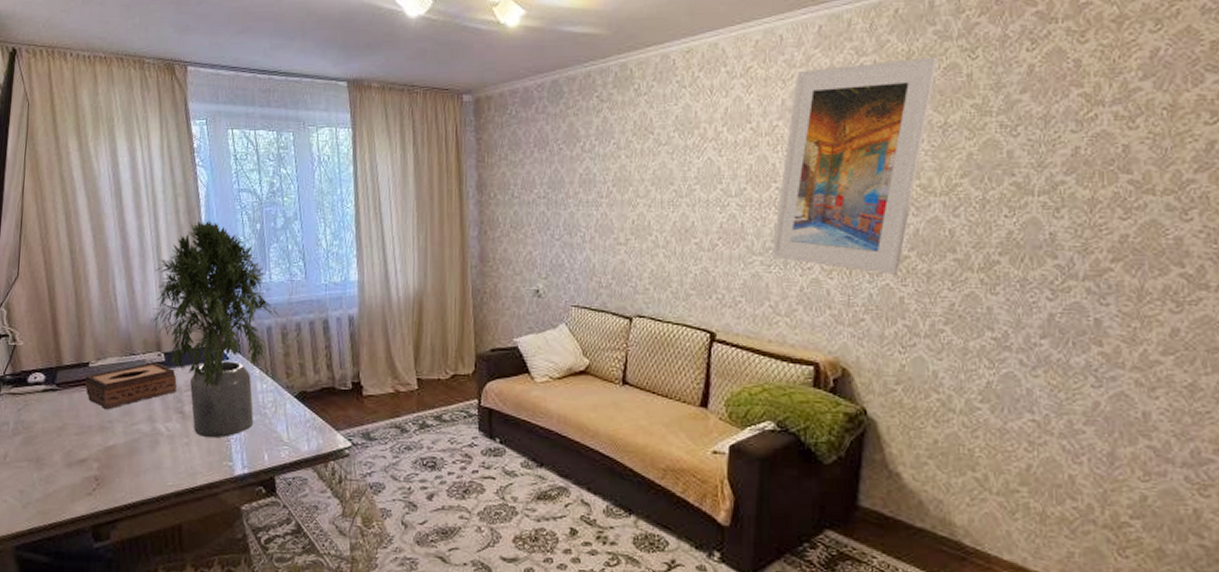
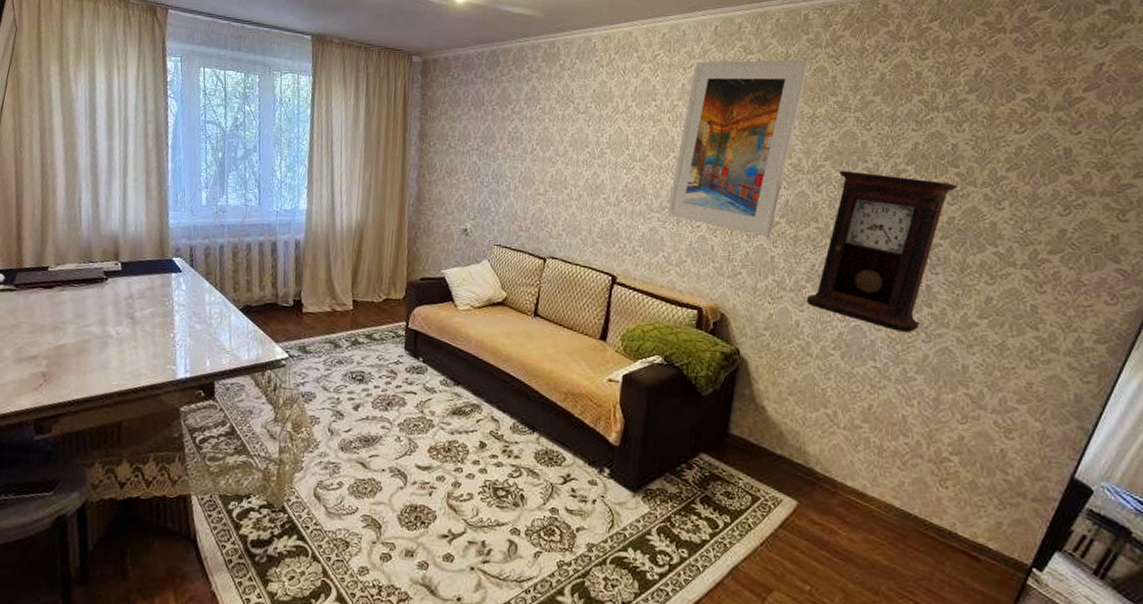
tissue box: present [85,362,177,410] -> none [42,270,131,312]
potted plant: present [151,220,280,438] -> none [111,145,233,343]
pendulum clock: none [945,188,1132,378] -> present [806,171,958,334]

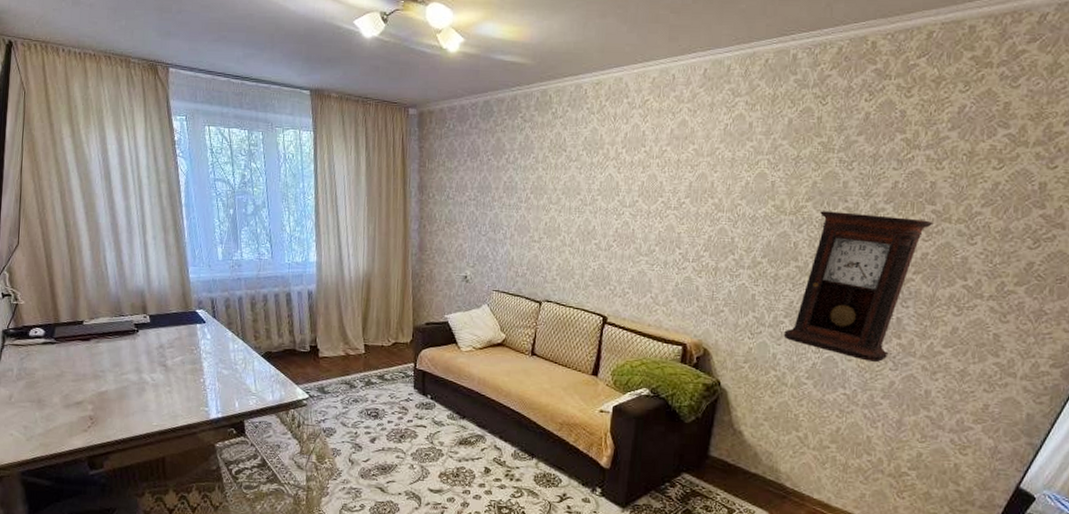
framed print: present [666,59,810,237] -> none [654,101,797,276]

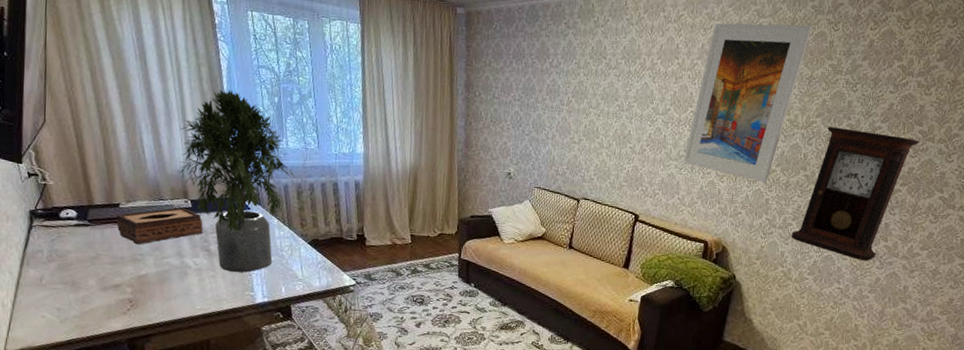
tissue box: none [80,322,161,362] -> present [116,207,203,245]
potted plant: none [137,203,250,388] -> present [177,88,296,273]
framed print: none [654,101,797,276] -> present [683,23,813,183]

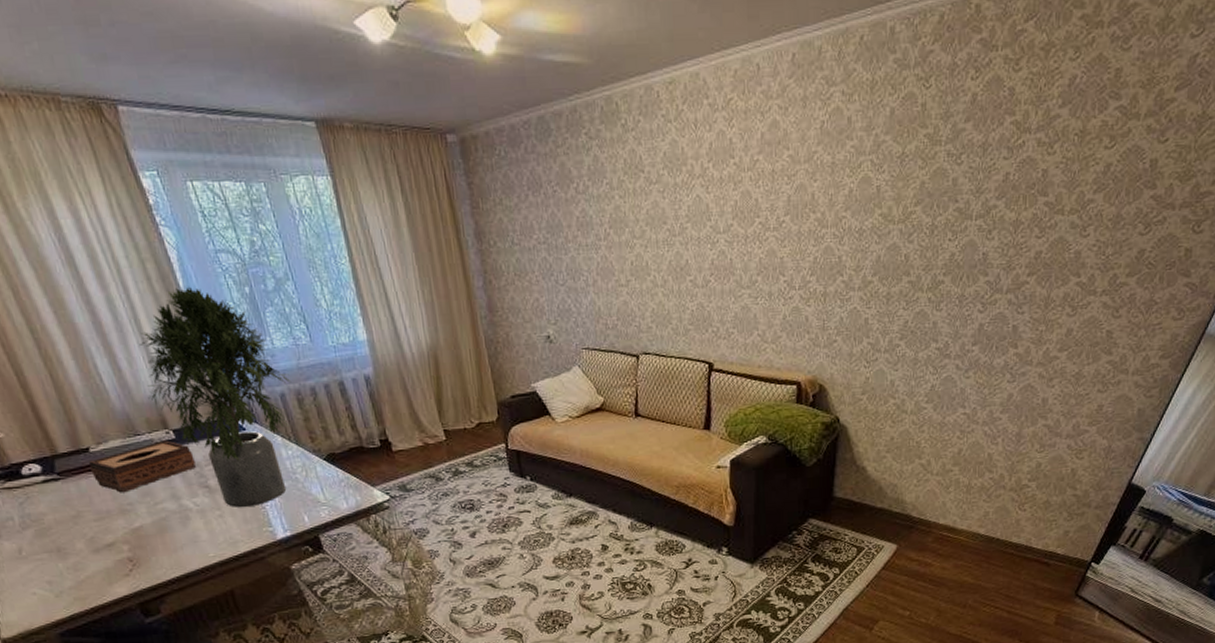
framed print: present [683,23,813,183] -> none [757,86,898,299]
pendulum clock: present [791,126,920,262] -> none [900,213,1046,377]

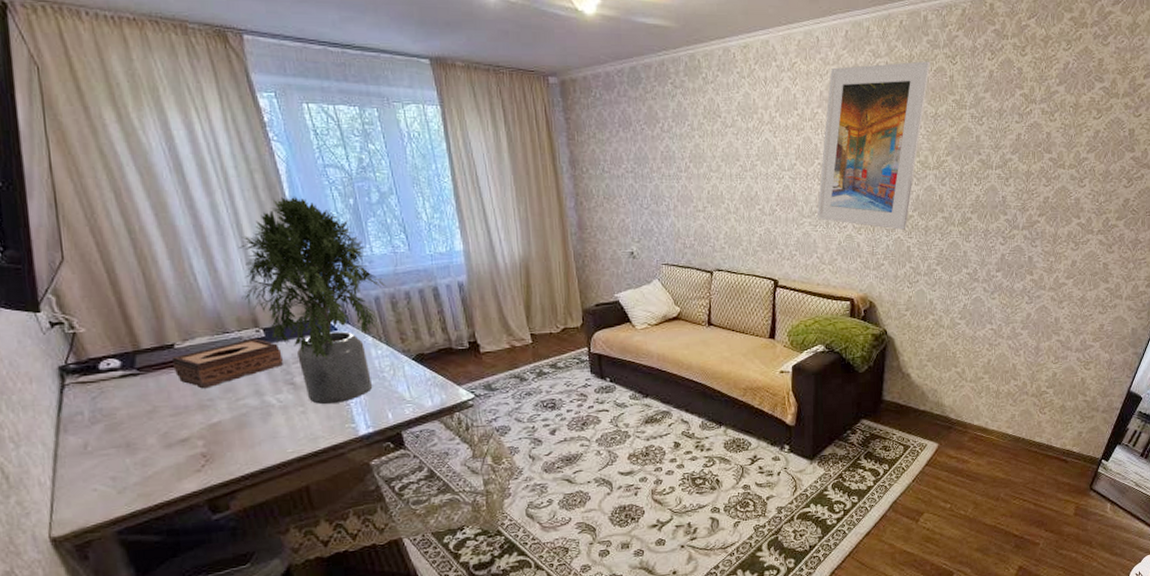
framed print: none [757,86,898,299] -> present [816,61,931,230]

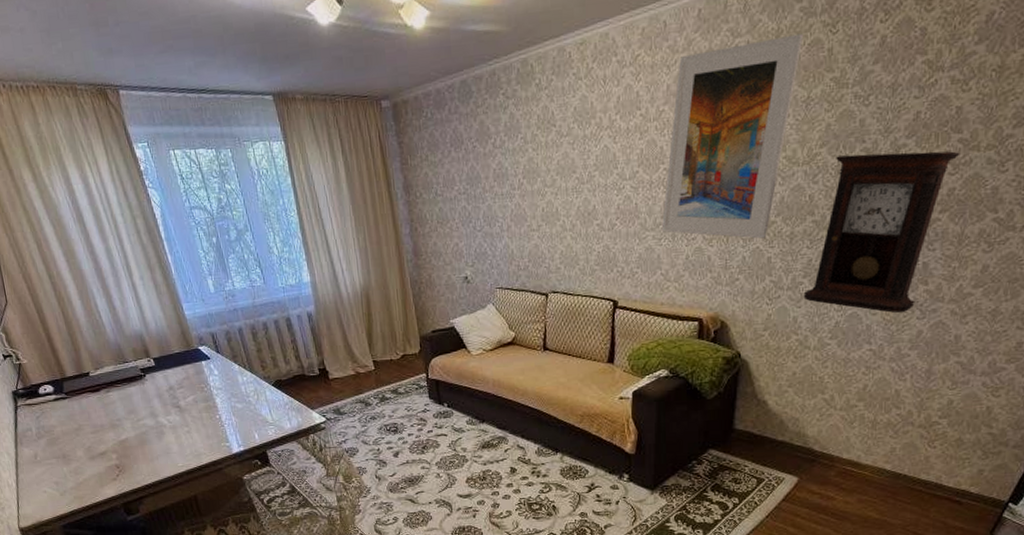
tissue box: present [172,338,283,389] -> none [89,367,170,411]
potted plant: present [238,196,387,405] -> none [129,237,248,426]
pendulum clock: none [937,164,1051,299] -> present [803,151,960,314]

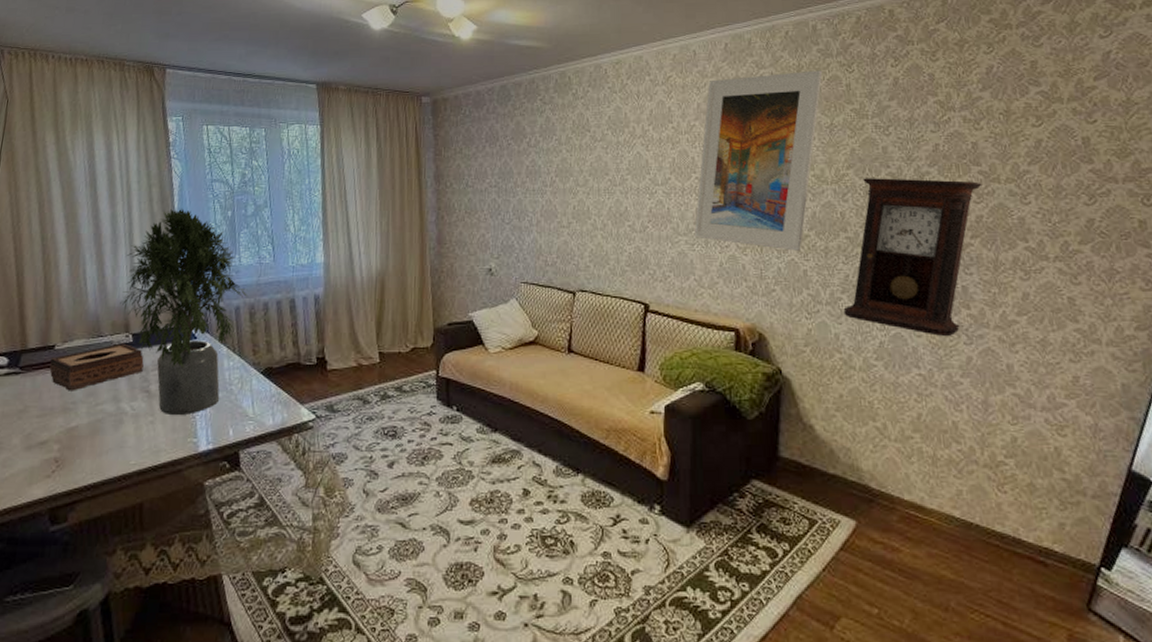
tissue box: none [89,367,170,411] -> present [49,343,144,391]
potted plant: none [129,237,248,426] -> present [120,208,248,416]

